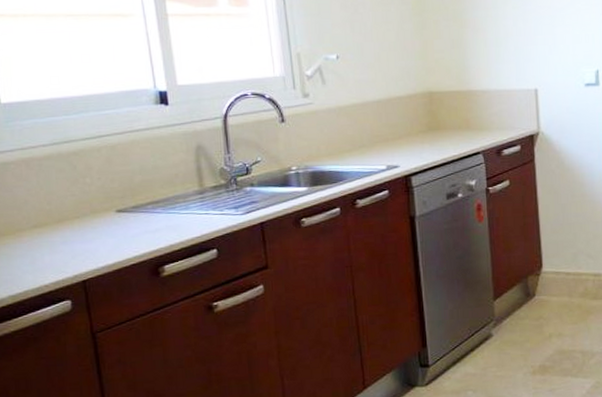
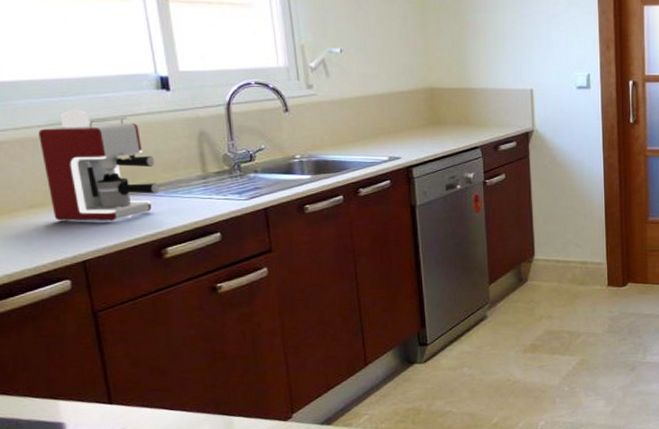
coffee maker: none [43,127,158,240] -> present [38,110,160,222]

